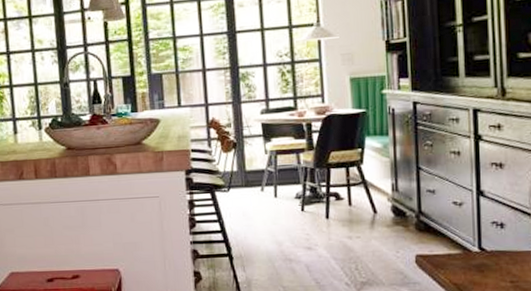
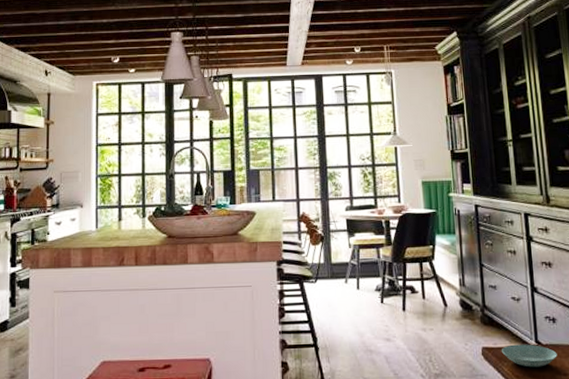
saucer: none [437,250,504,275] -> present [501,344,557,368]

